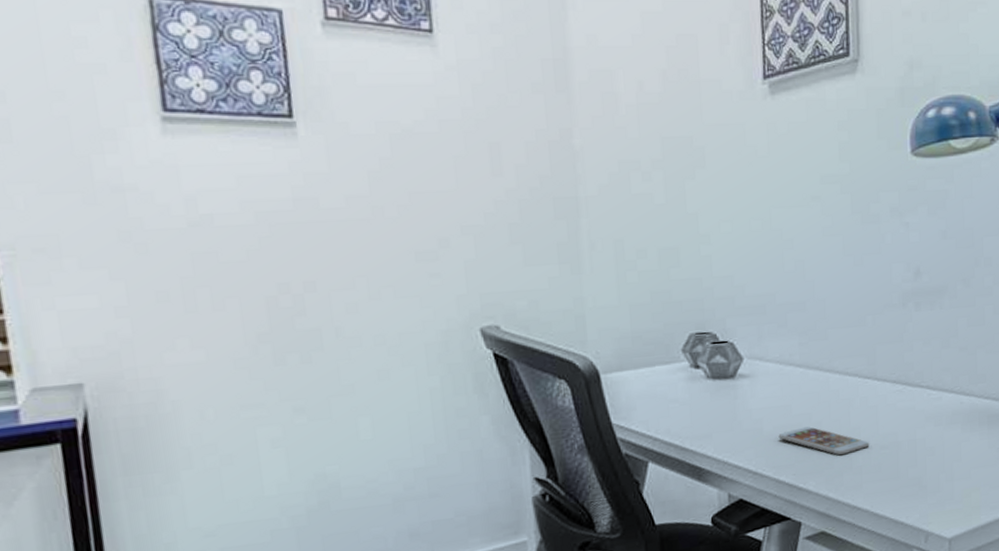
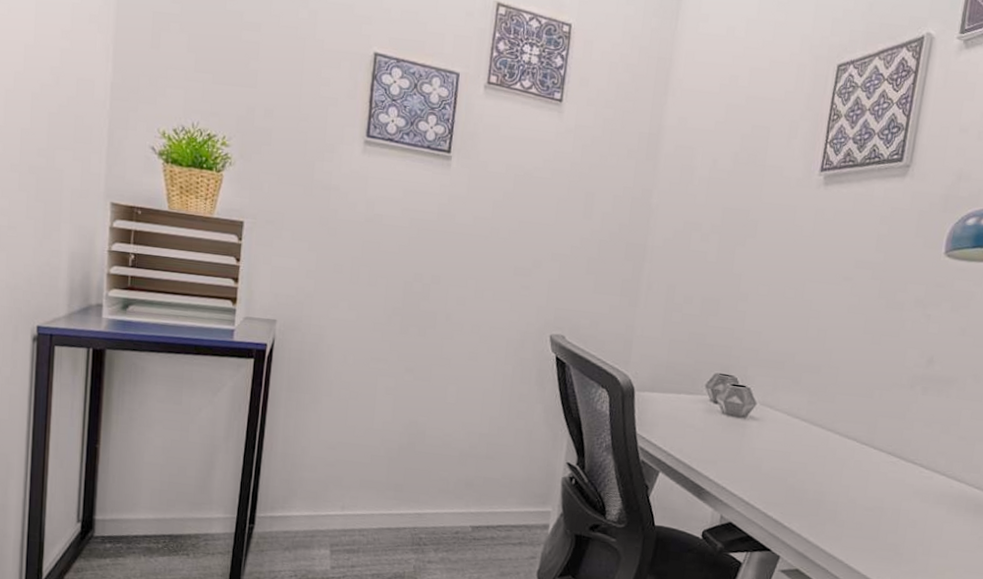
smartphone: present [778,426,870,456] -> none [774,474,856,507]

